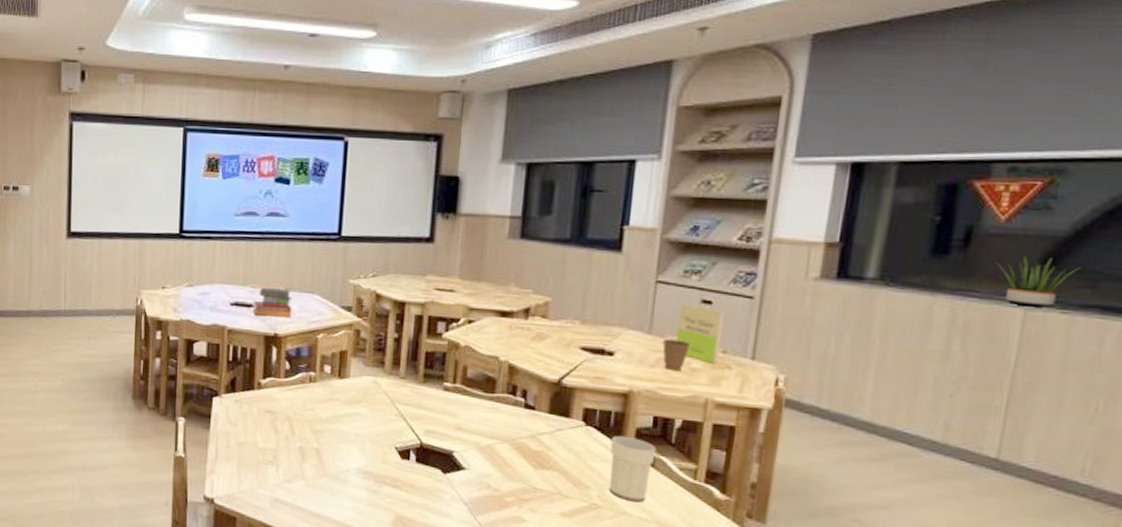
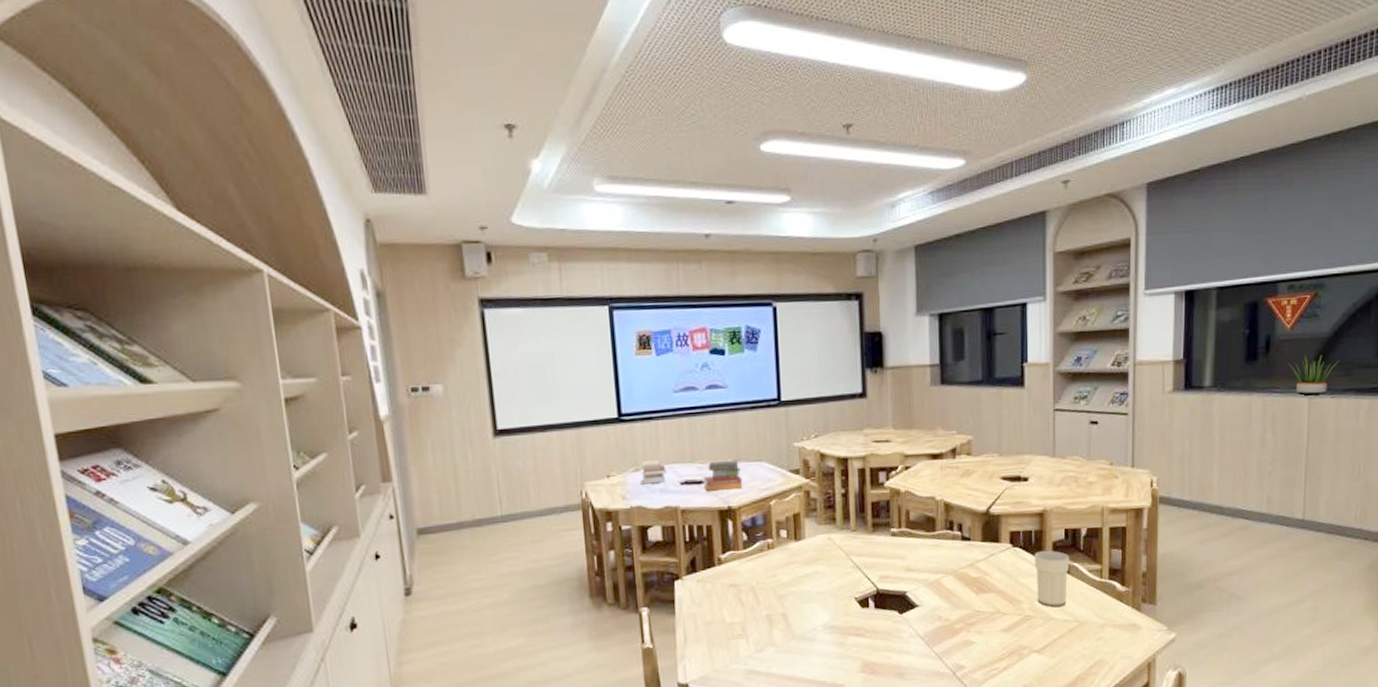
books: none [192,277,219,301] -> present [640,459,667,485]
cup: present [662,339,690,372] -> none [1065,459,1085,487]
book: present [676,303,725,364] -> none [1075,426,1108,476]

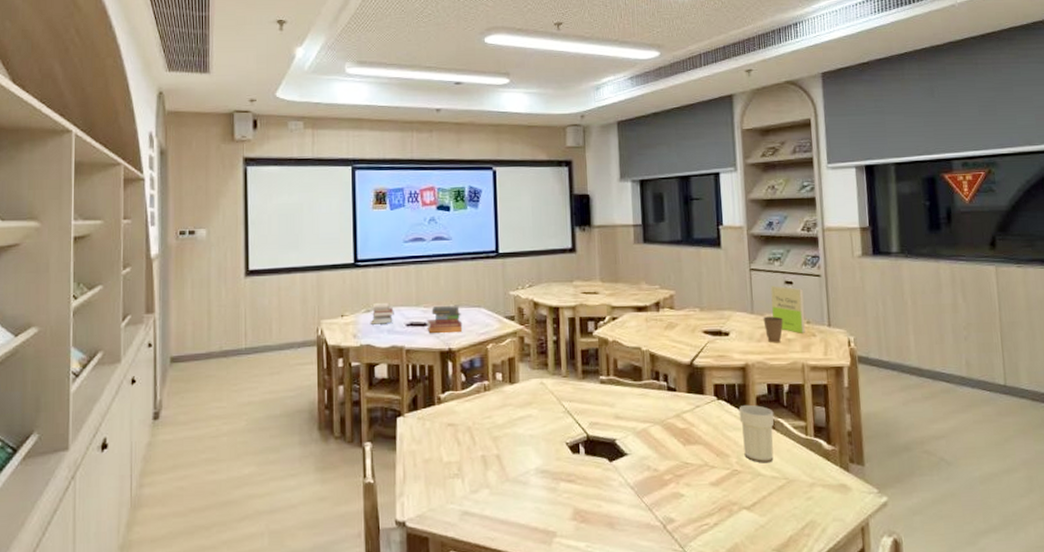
cup: none [1065,459,1085,487] -> present [763,316,783,343]
book: none [1075,426,1108,476] -> present [770,285,806,333]
potted plant: present [1286,355,1340,396] -> none [969,226,1021,265]

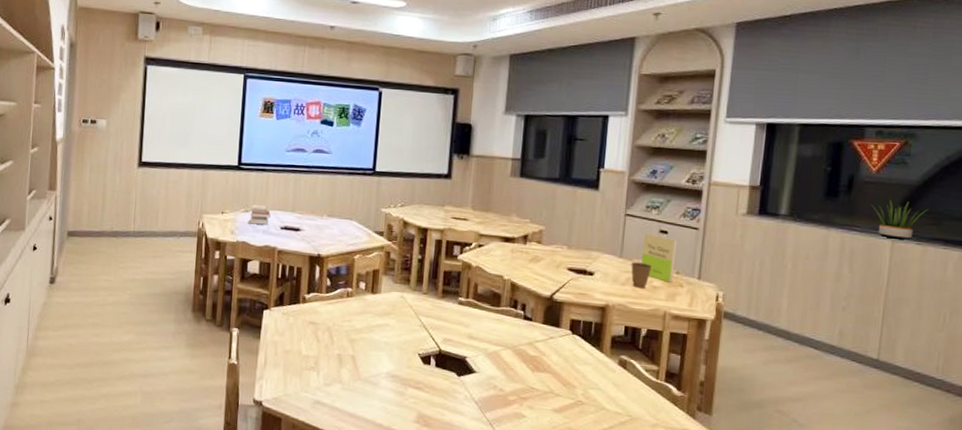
books: present [427,306,463,333] -> none [300,214,334,240]
cup: present [738,404,775,463] -> none [591,342,628,399]
potted plant: none [969,226,1021,265] -> present [869,199,929,241]

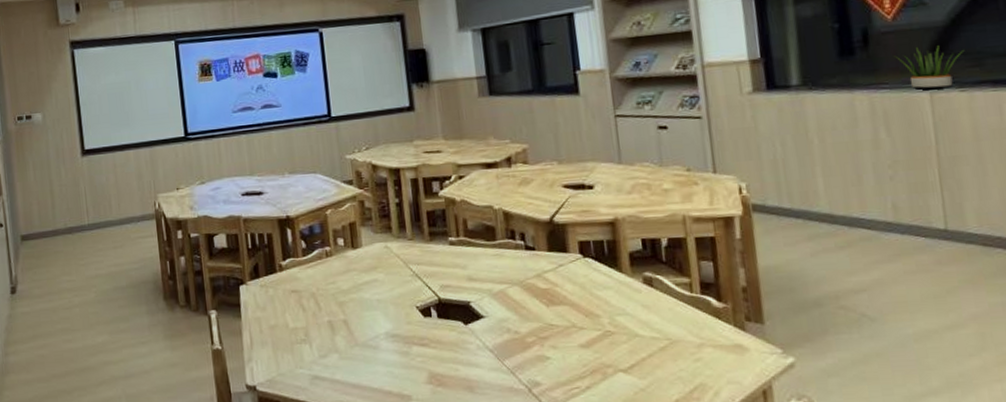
books: present [247,204,271,225] -> none [205,173,229,196]
cup: present [631,262,652,289] -> none [633,165,658,195]
book: present [641,233,677,283] -> none [641,131,686,183]

